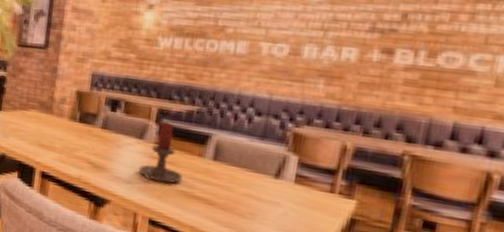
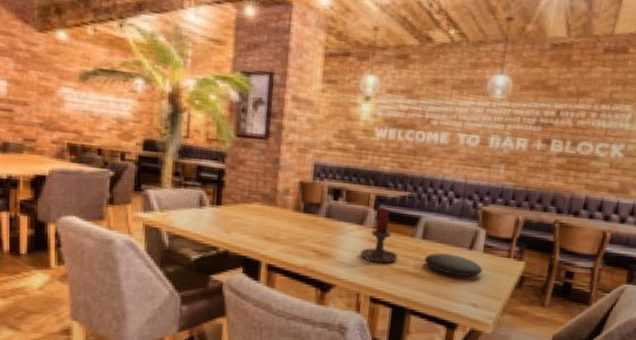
plate: none [215,177,294,211] -> present [424,253,483,277]

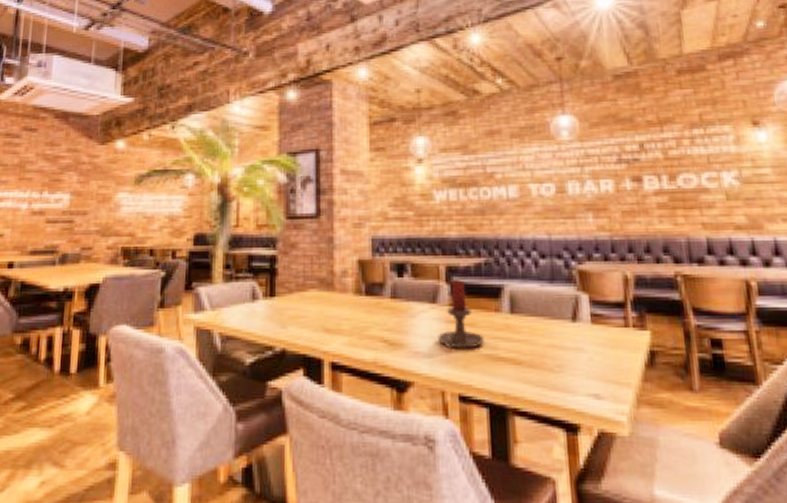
plate: present [424,253,483,277] -> none [518,329,597,357]

